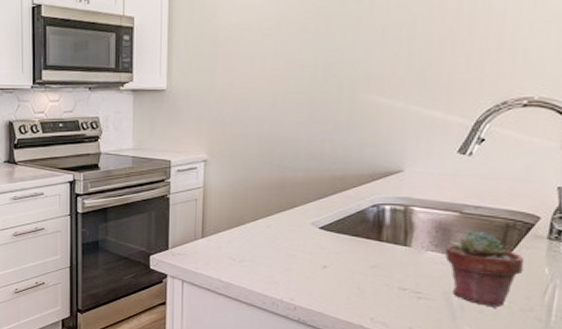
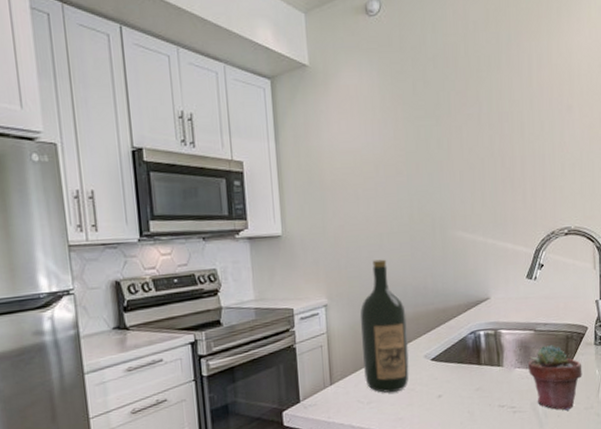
wine bottle: none [239,119,295,255] -> present [359,259,409,393]

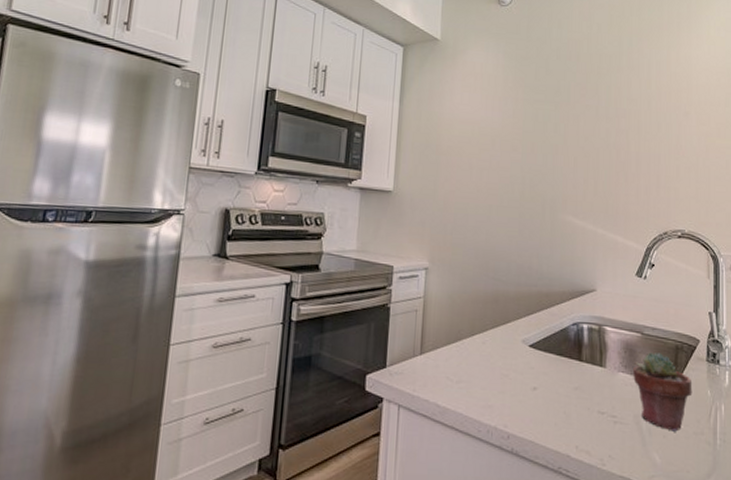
wine bottle: present [359,259,409,393] -> none [457,230,507,376]

